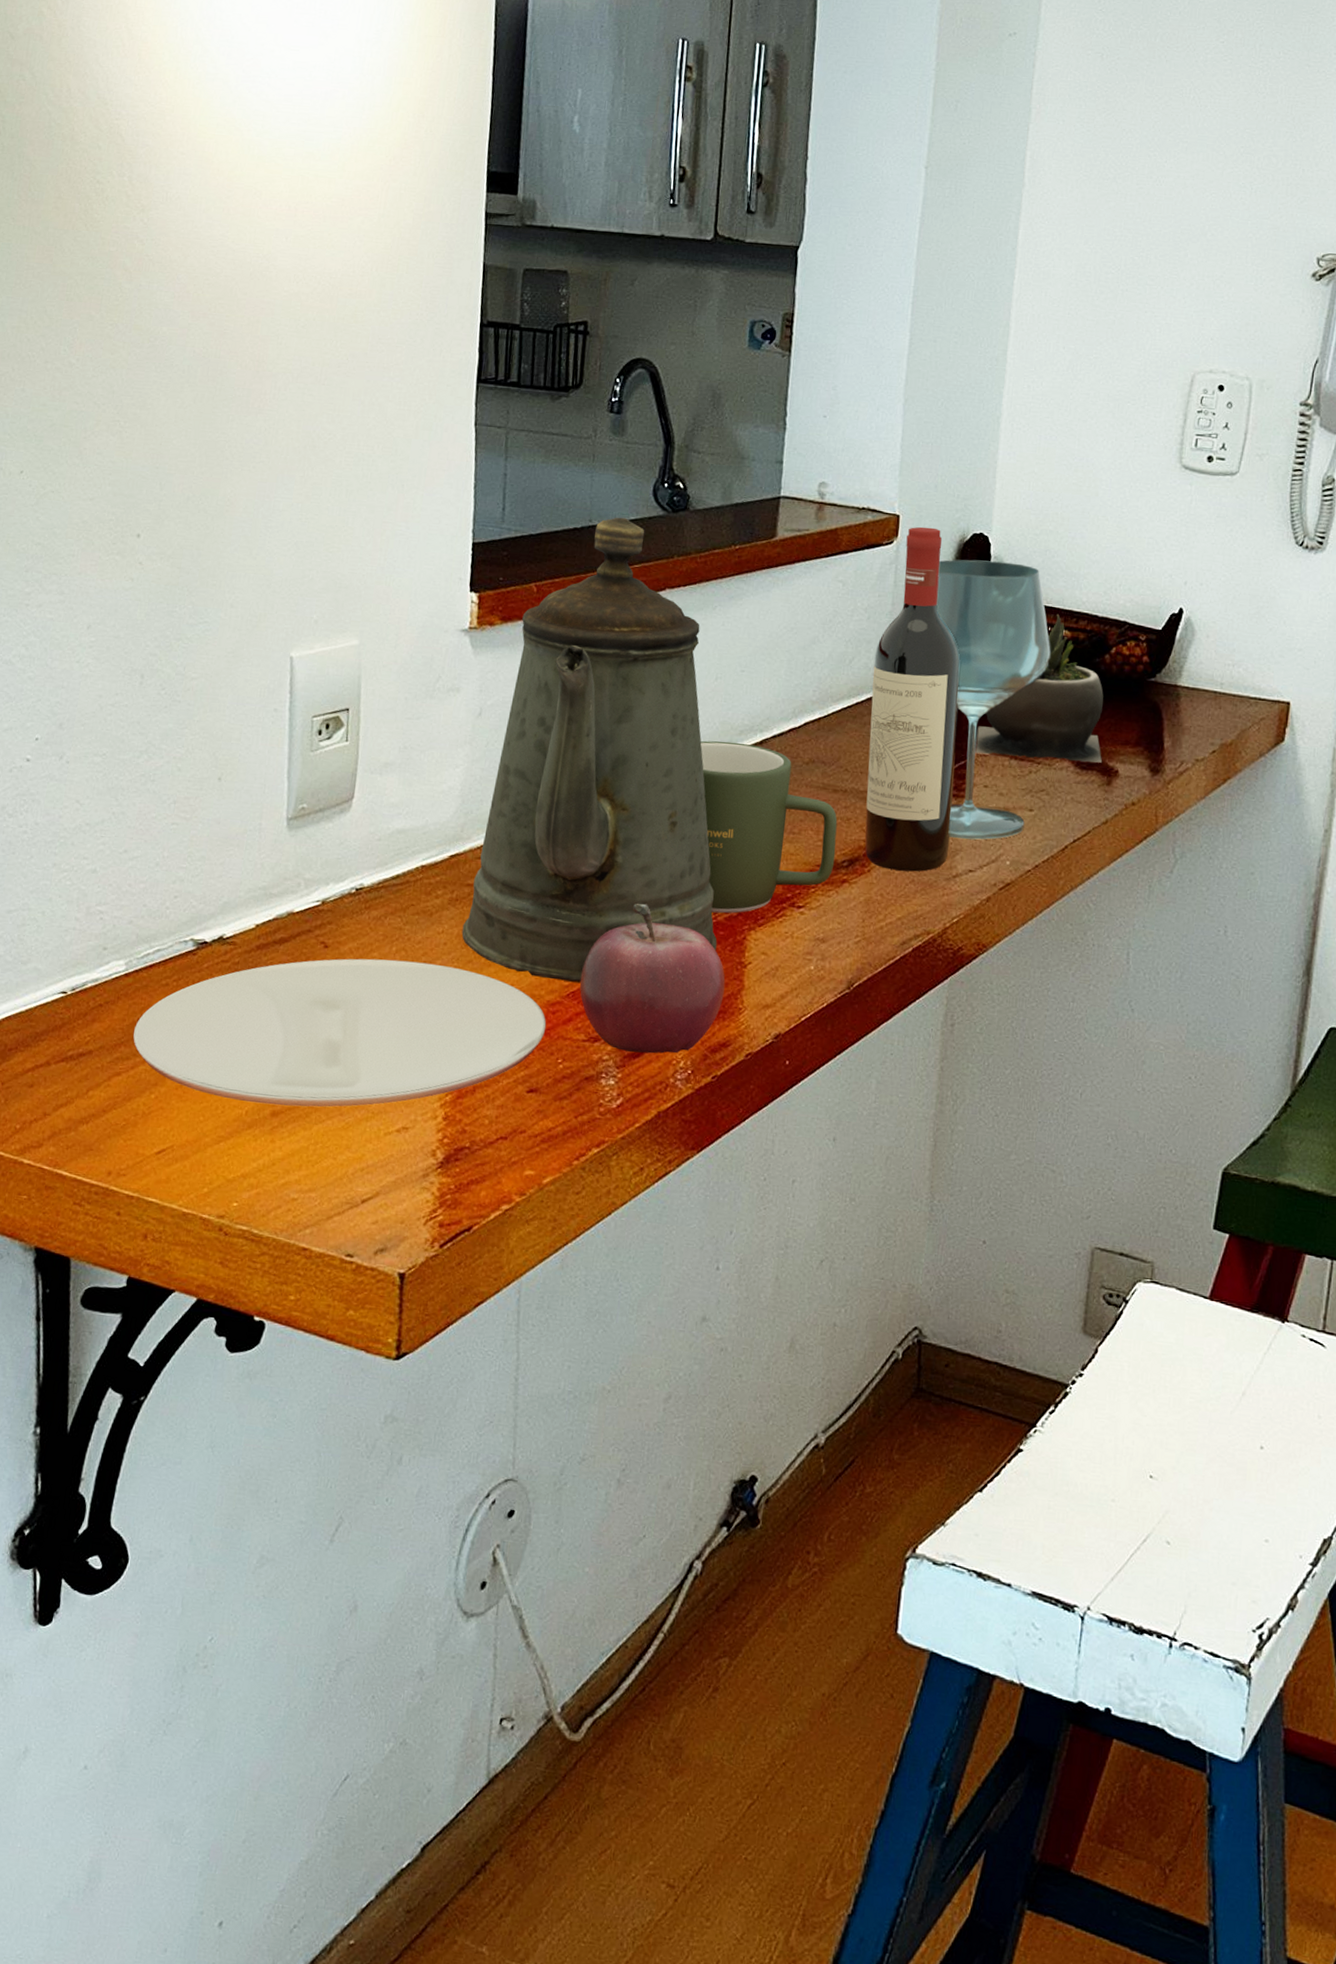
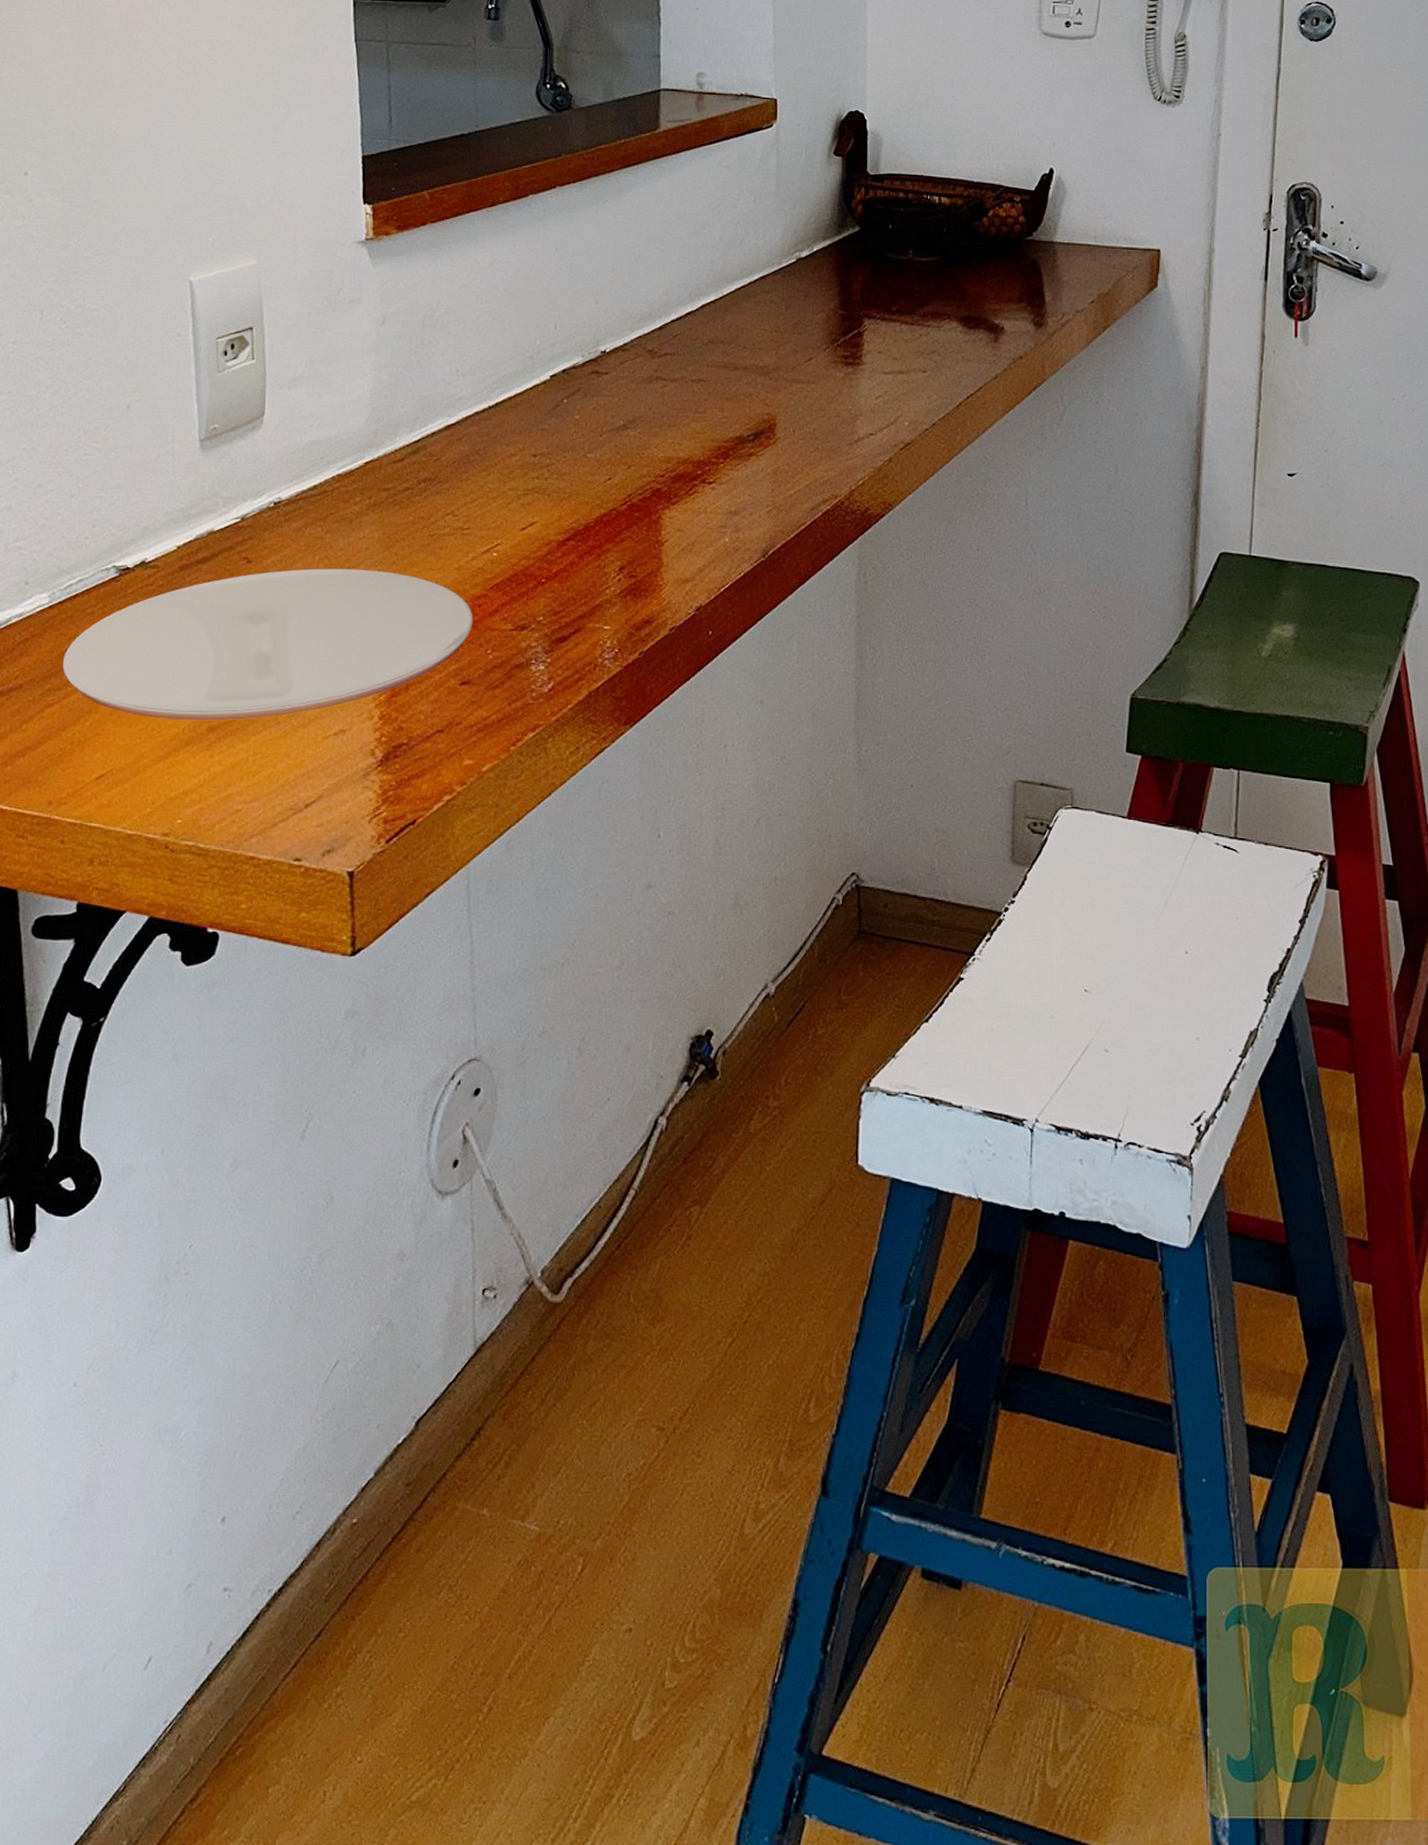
coffee pot: present [461,517,717,982] -> none [382,120,634,574]
fruit: present [579,903,726,1054] -> none [502,492,644,636]
mug: present [700,740,838,914] -> none [602,329,741,496]
wine bottle: present [864,527,961,872] -> none [763,108,850,440]
wine glass: present [936,559,1051,840] -> none [818,136,931,404]
succulent plant: present [975,615,1104,763] -> none [867,183,988,322]

